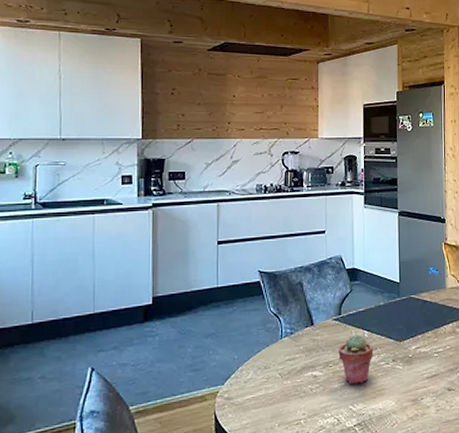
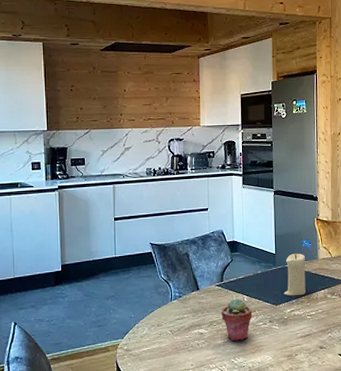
candle: none [408,281,433,331] -> present [284,253,306,296]

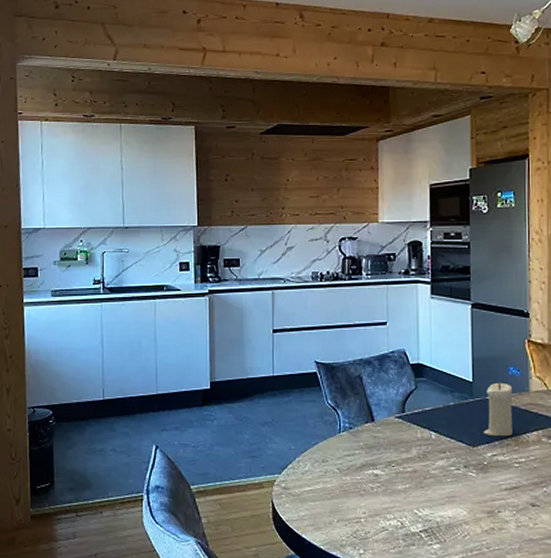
potted succulent: present [221,299,252,342] -> none [402,435,442,488]

